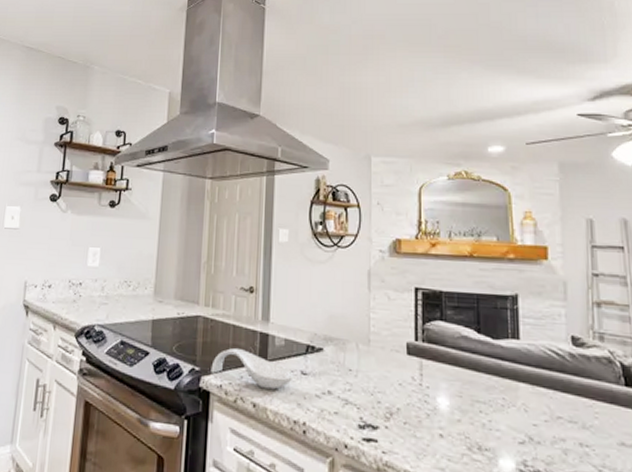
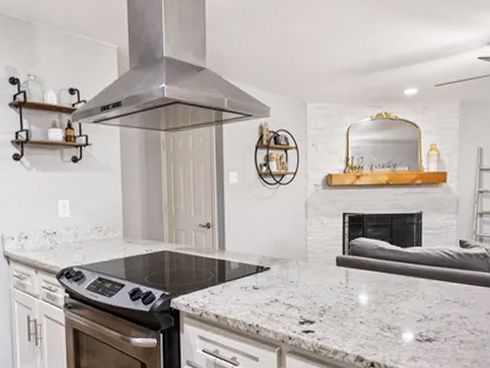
spoon rest: present [211,348,294,390] -> none [179,274,248,303]

